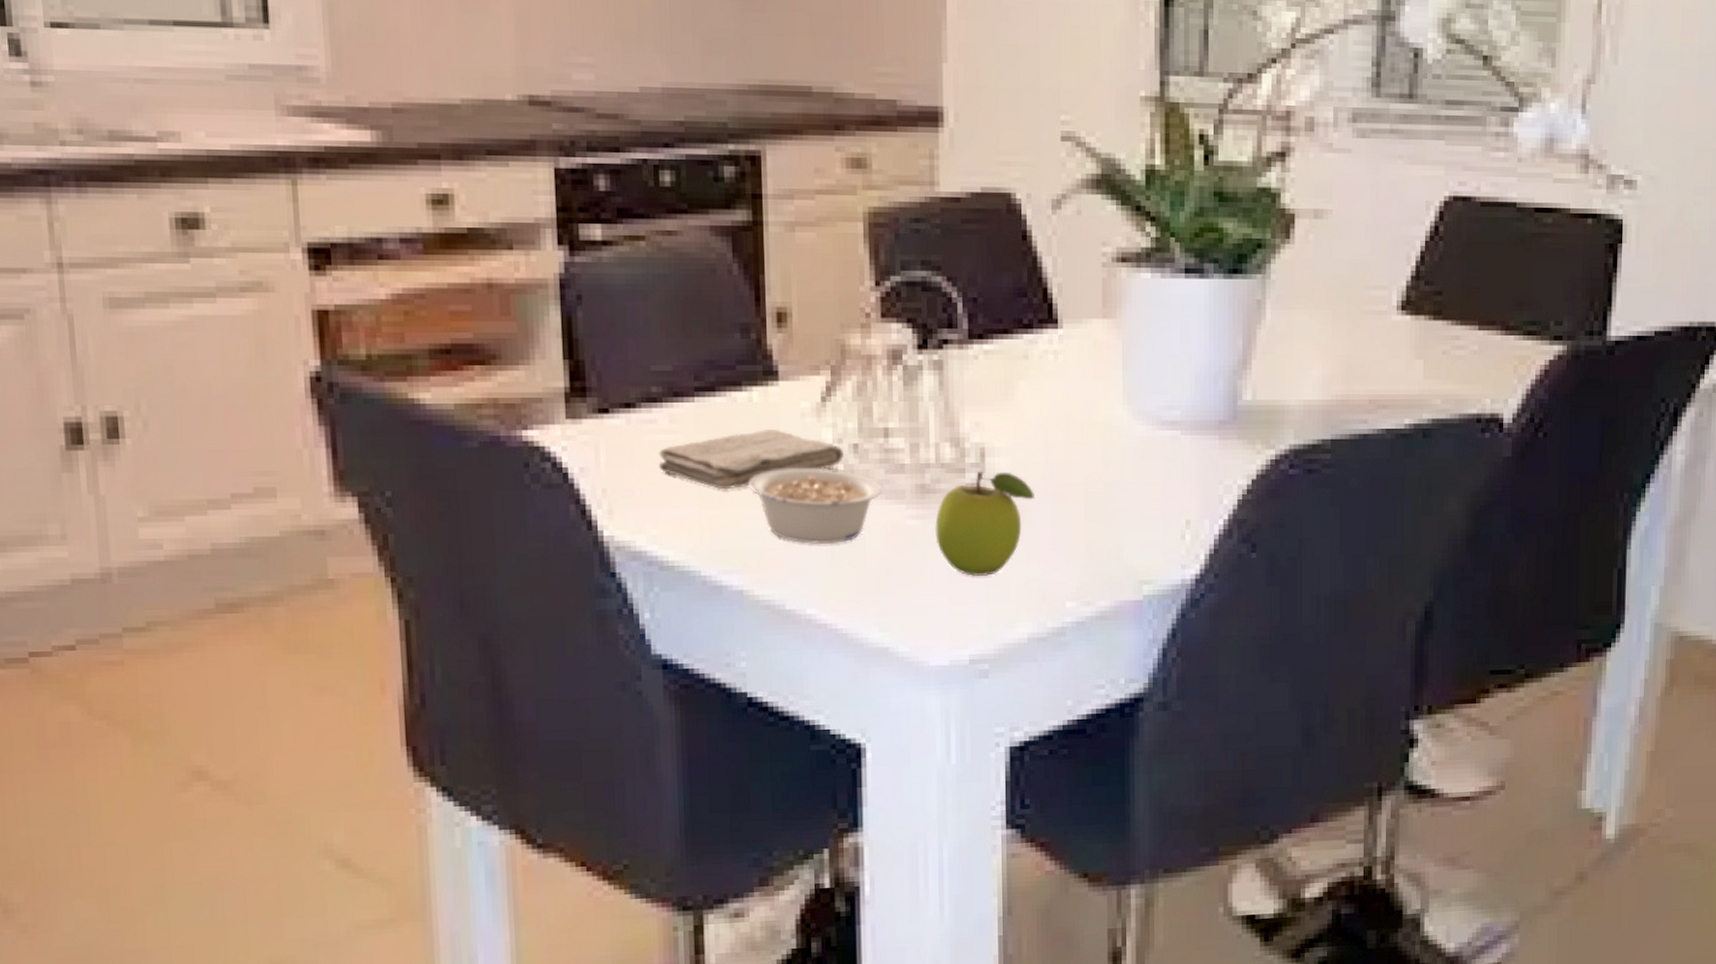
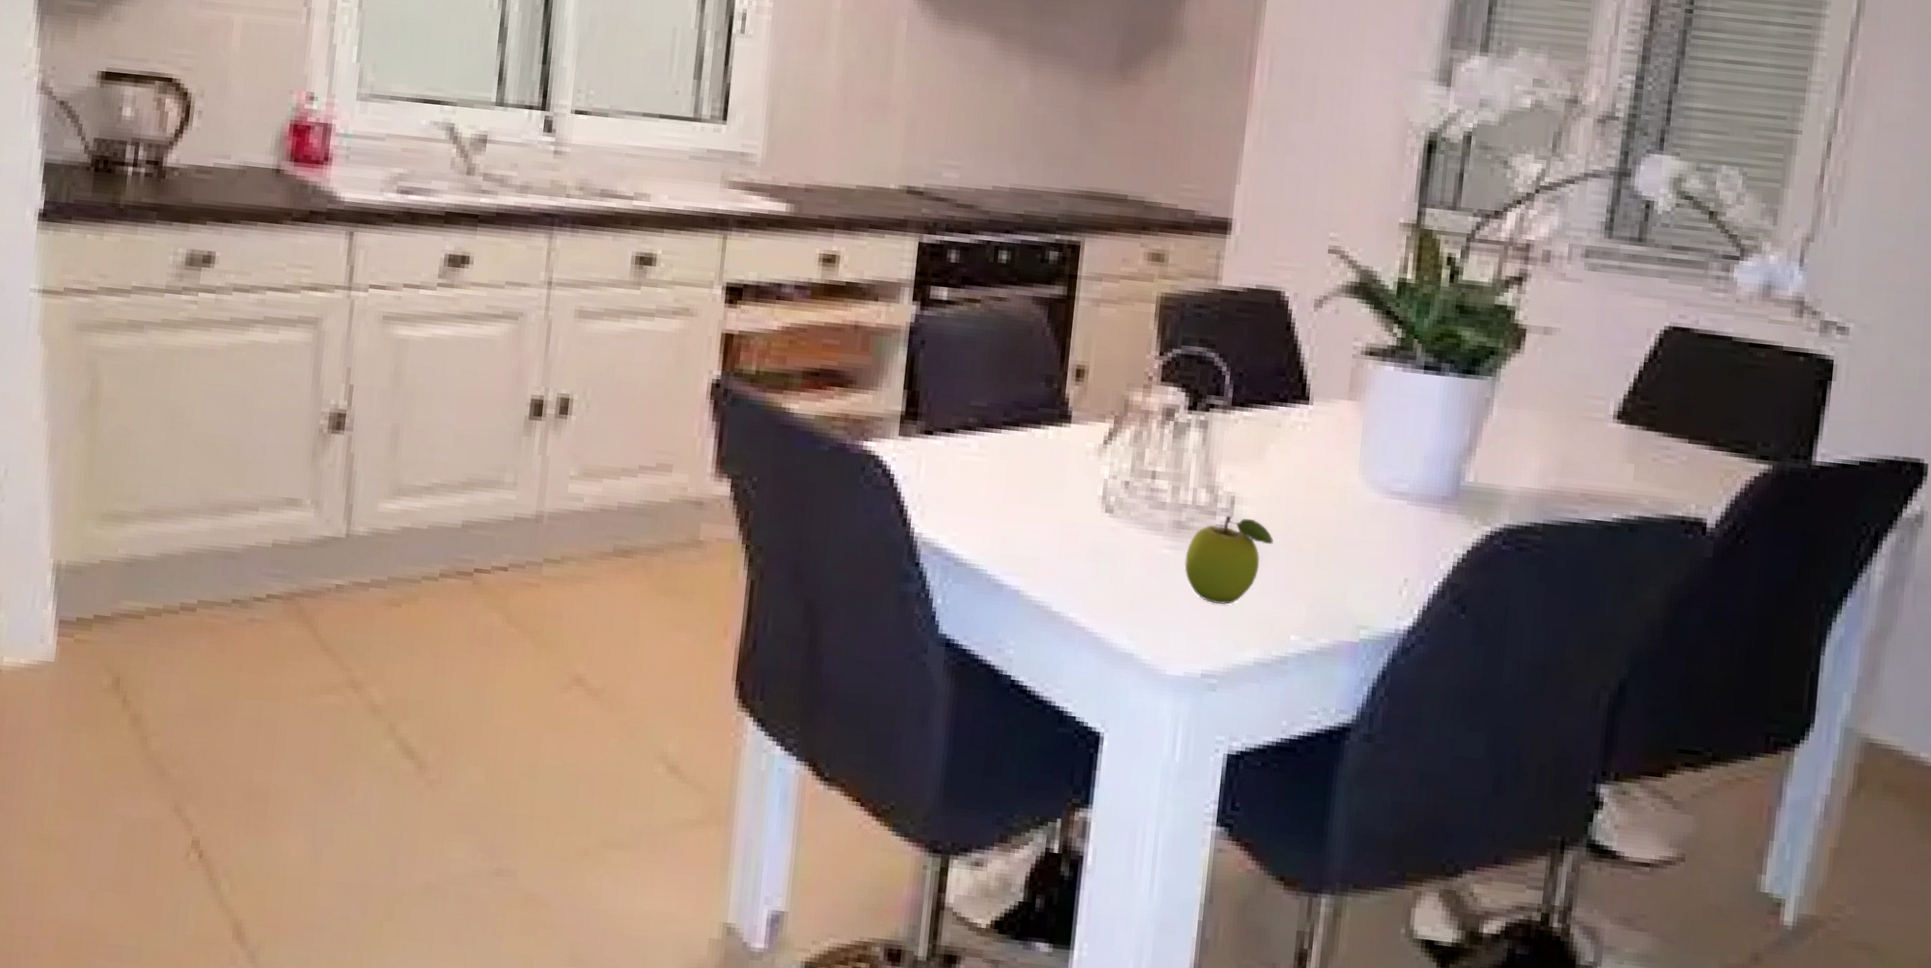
washcloth: present [659,428,844,490] -> none [966,460,1117,507]
legume: present [748,468,882,545] -> none [1035,495,1144,562]

